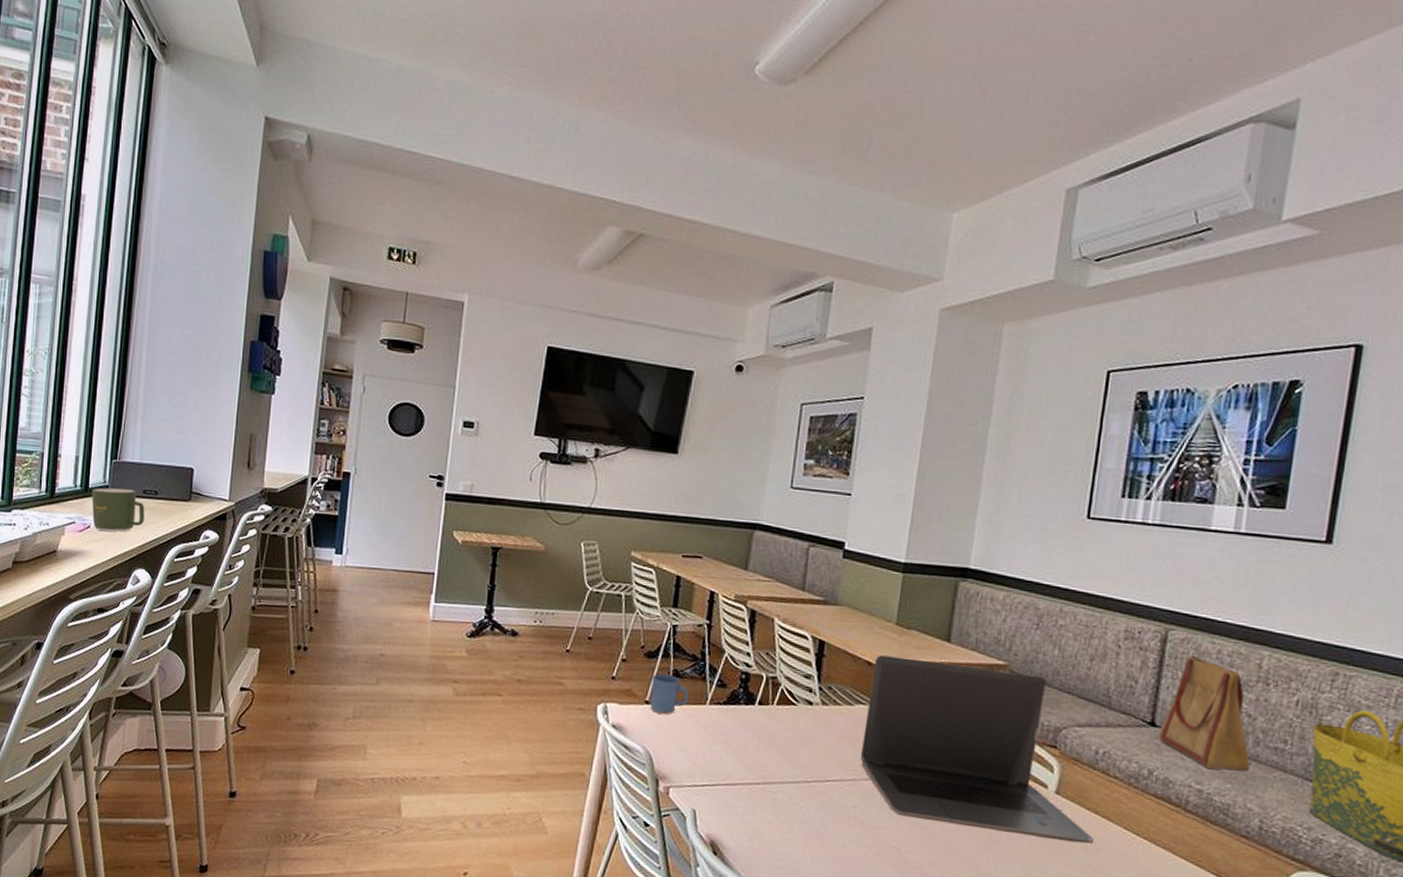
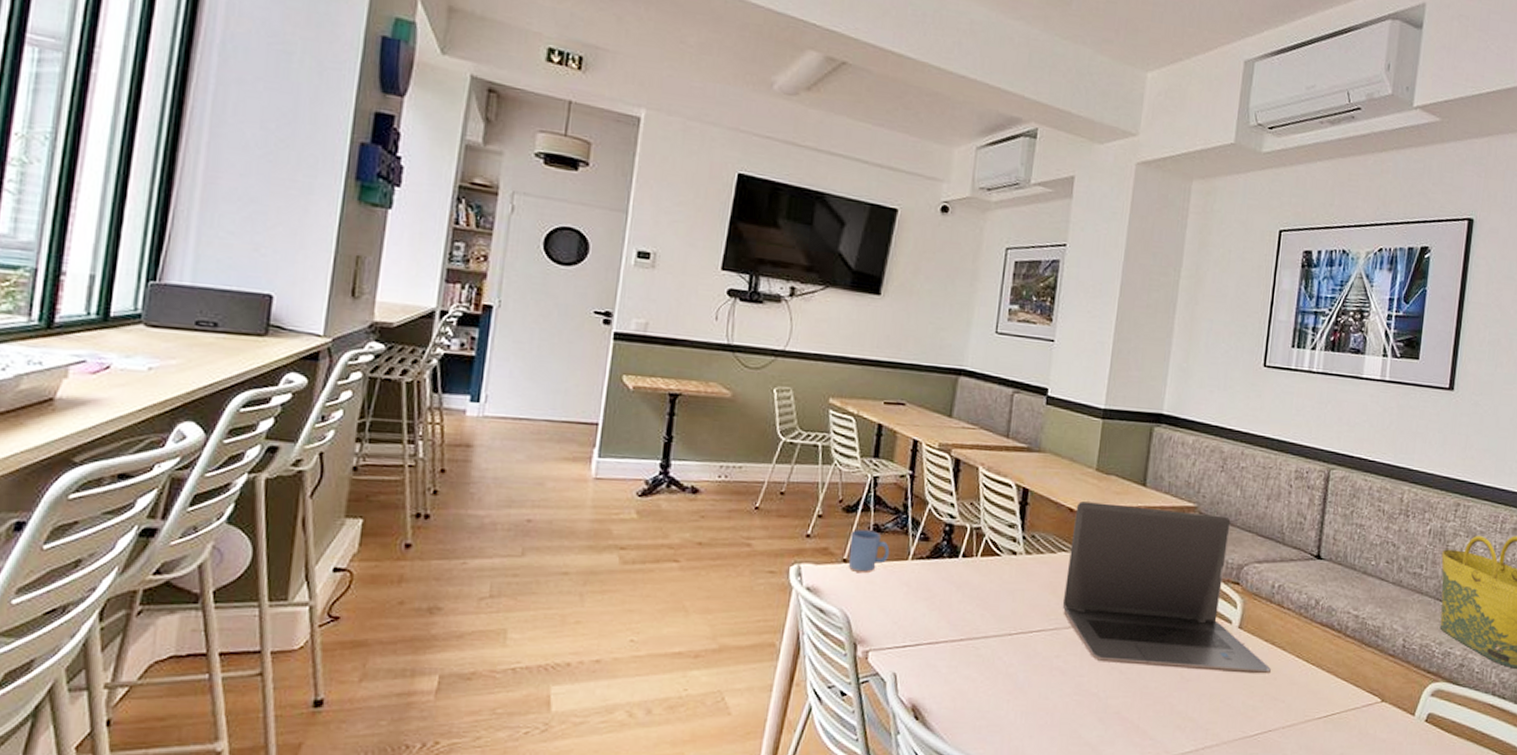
mug: present [91,488,145,532] -> none [113,316,197,374]
shopping bag: present [1157,656,1250,772] -> none [1322,493,1395,596]

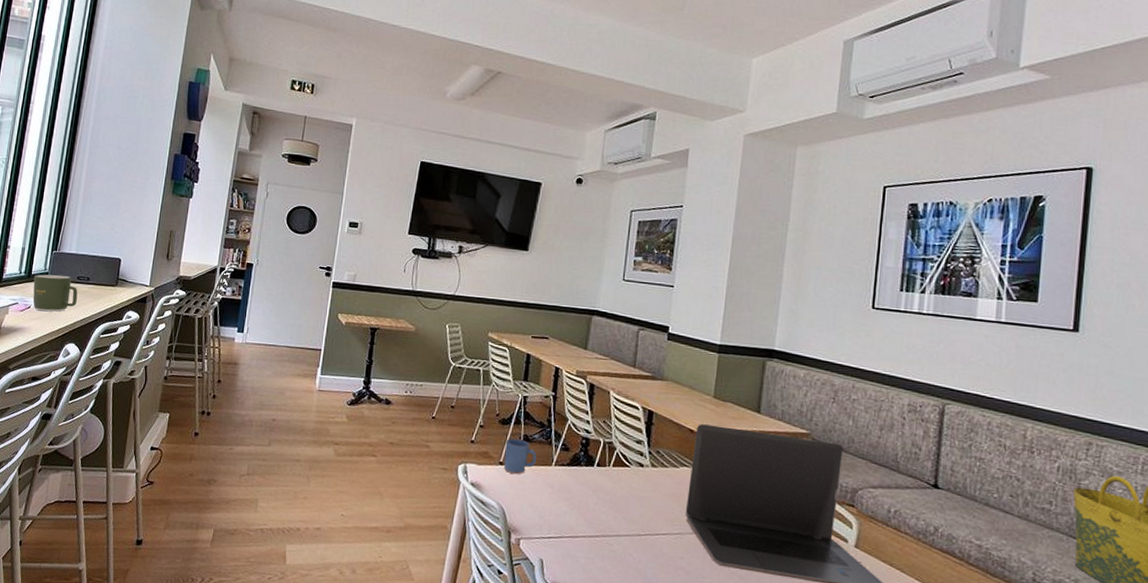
mug: none [113,316,197,374] -> present [33,274,78,312]

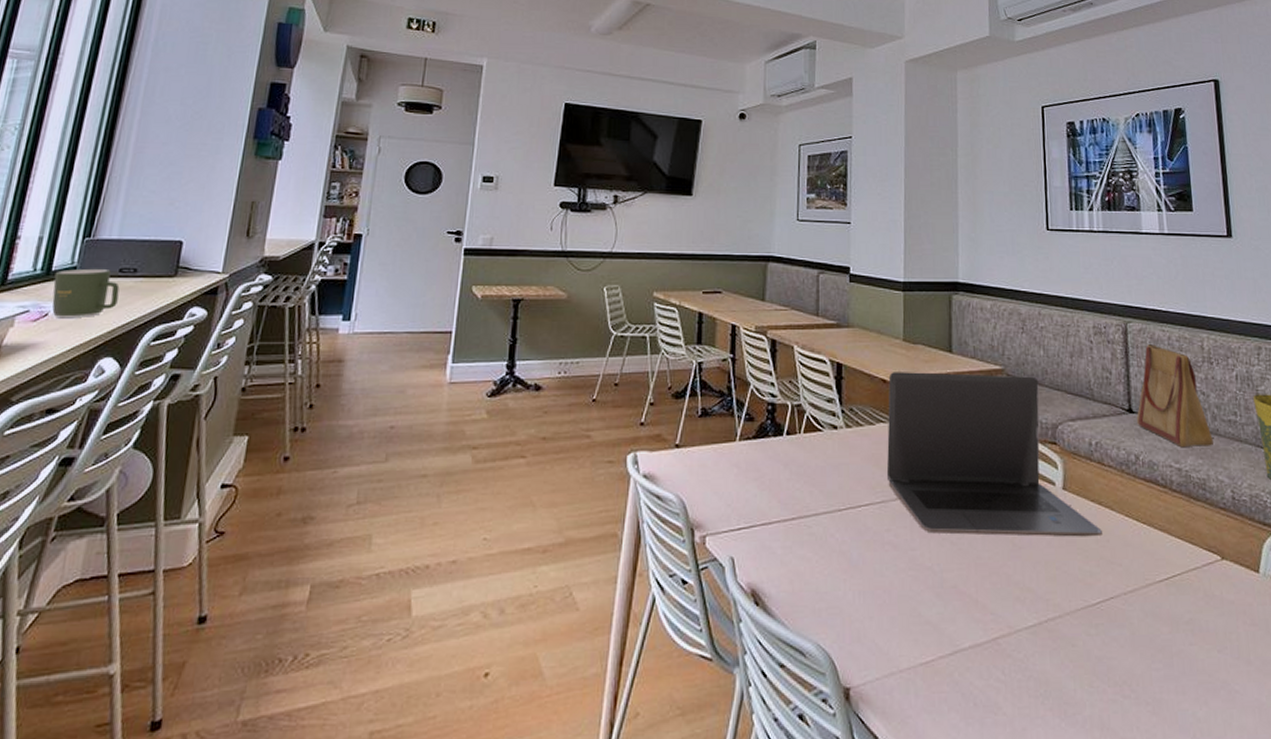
mug: present [503,438,537,475] -> none [680,415,719,458]
shopping bag: none [940,427,1021,530] -> present [1136,344,1213,448]

